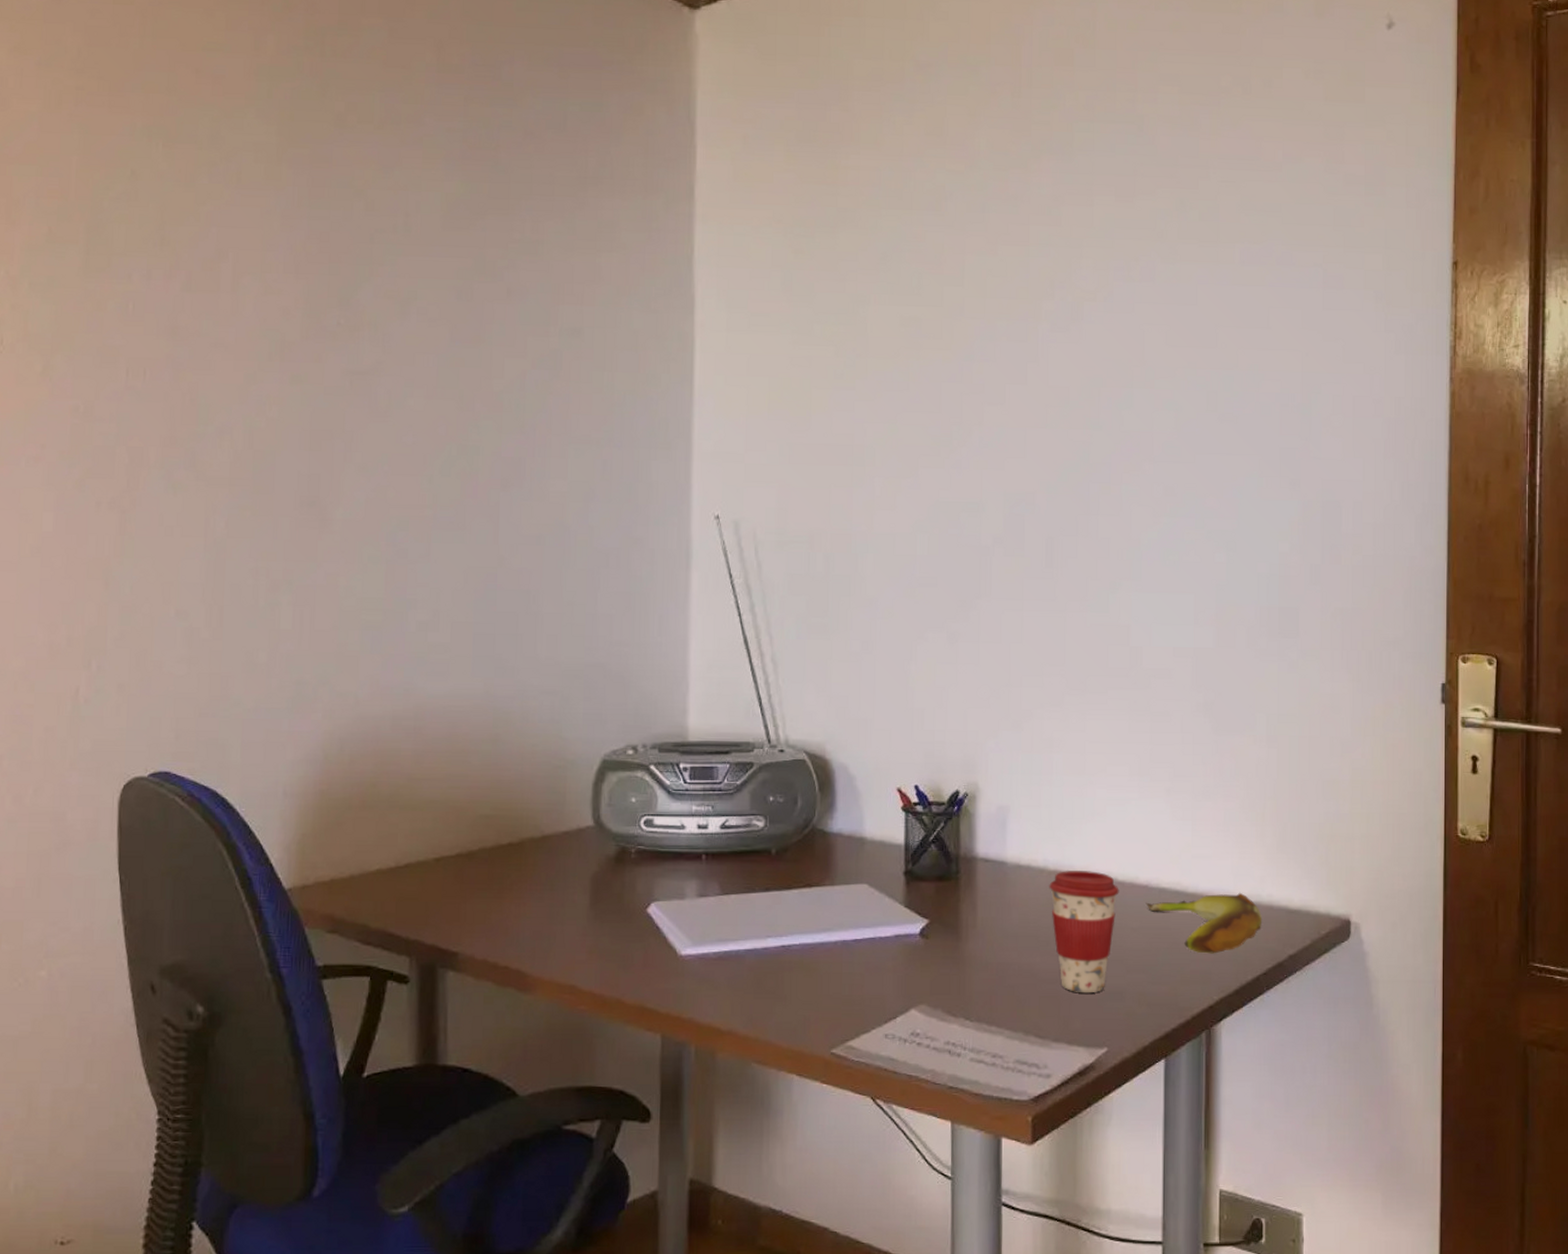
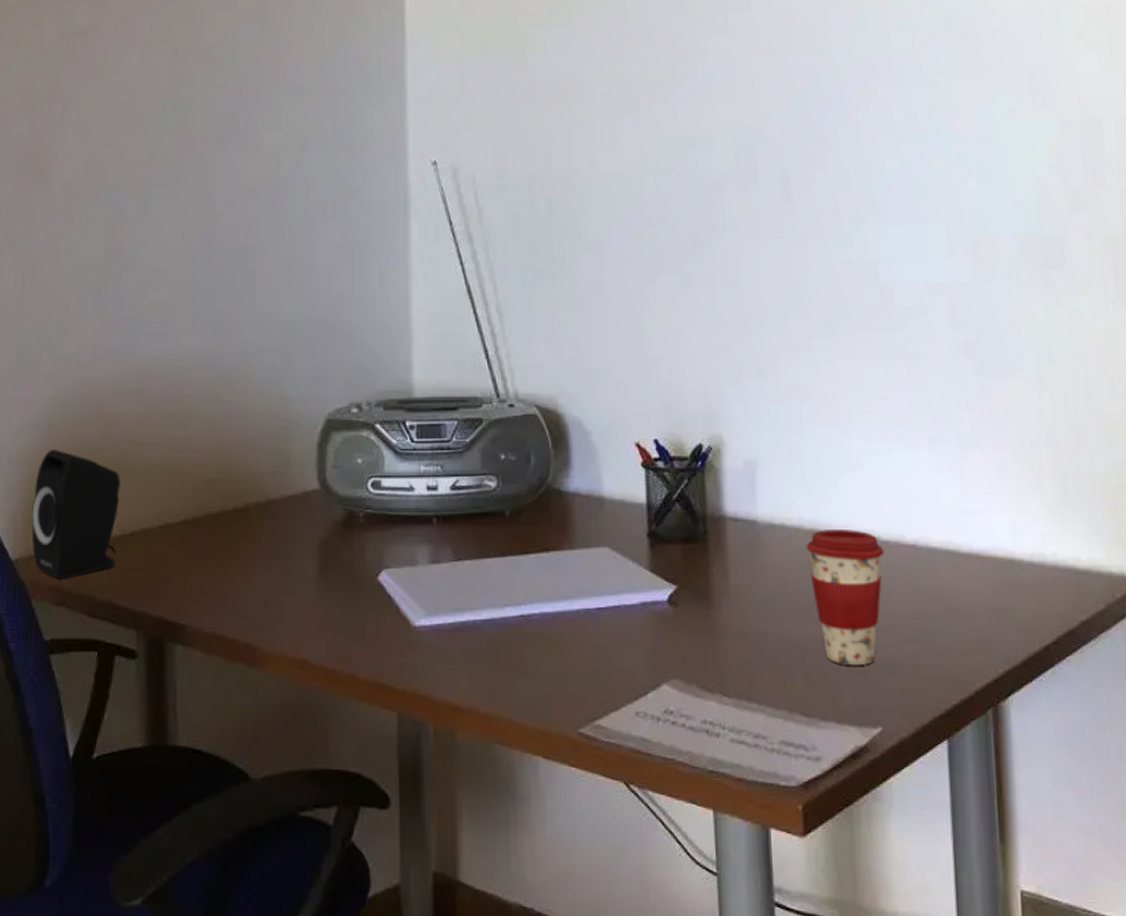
speaker: none [305,784,396,907] -> present [31,450,120,578]
banana: present [1145,892,1263,954] -> none [914,551,1048,621]

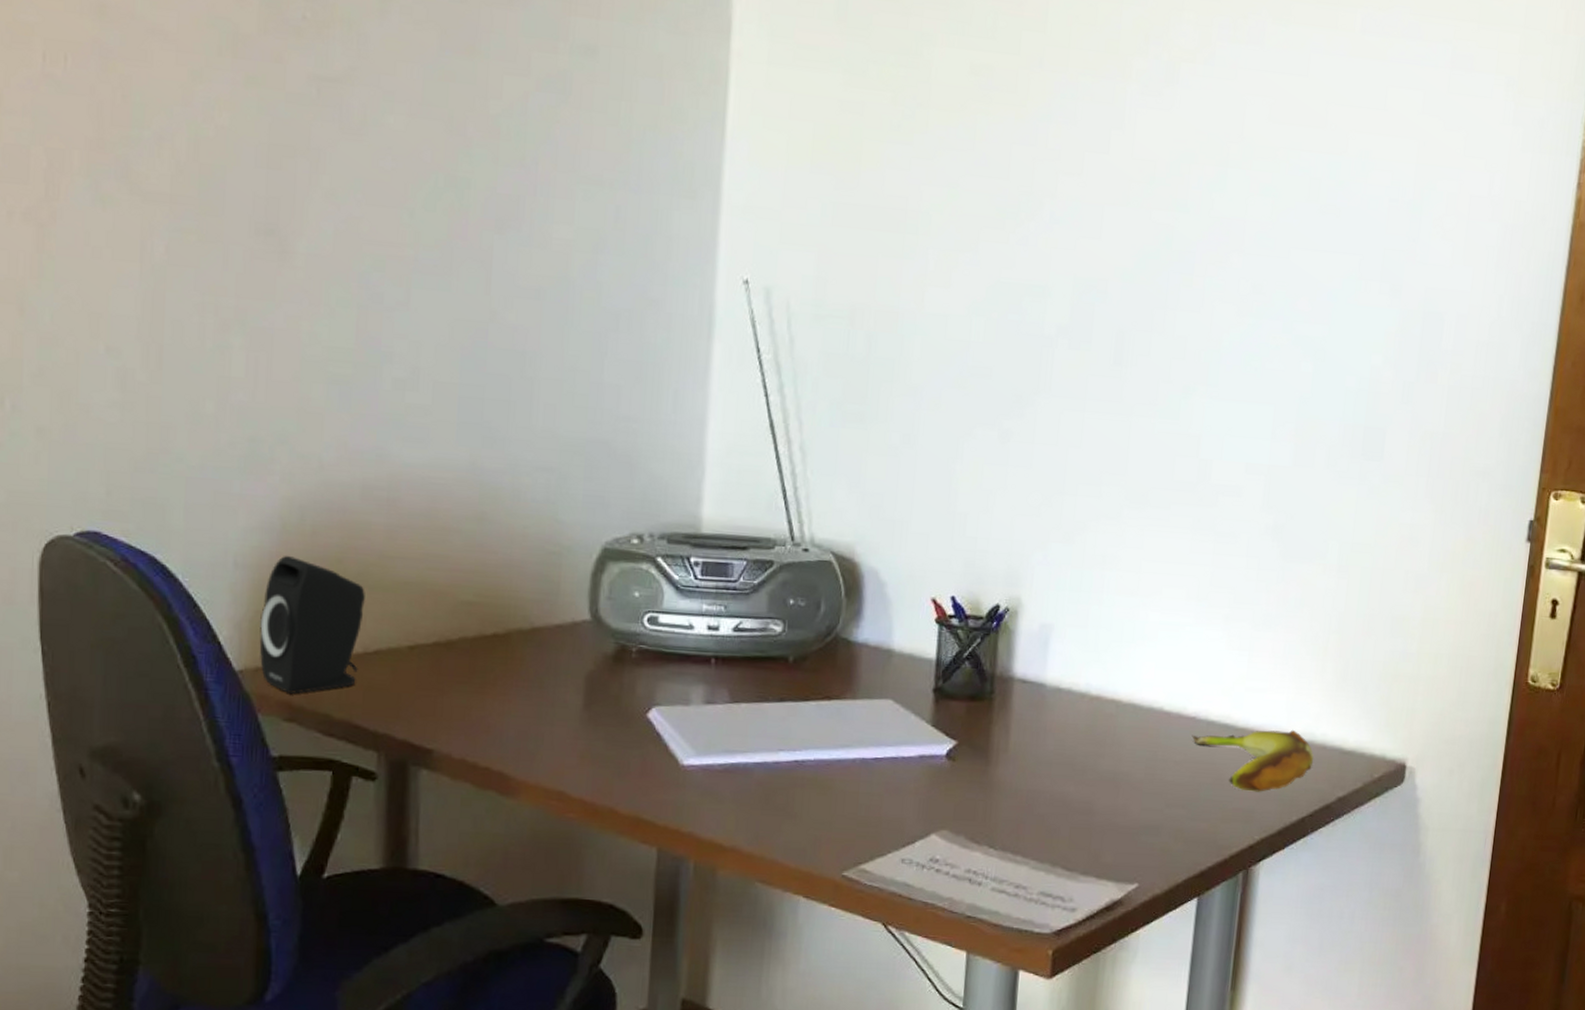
coffee cup: present [806,530,884,666] -> none [1089,697,1165,827]
banana: none [914,551,1048,621] -> present [1191,729,1314,792]

